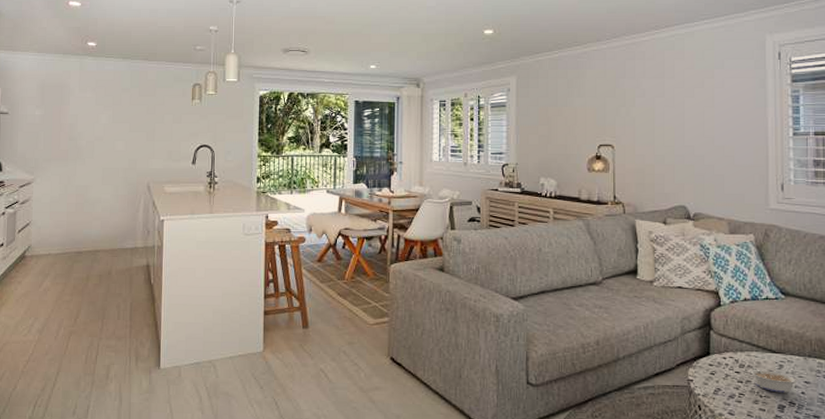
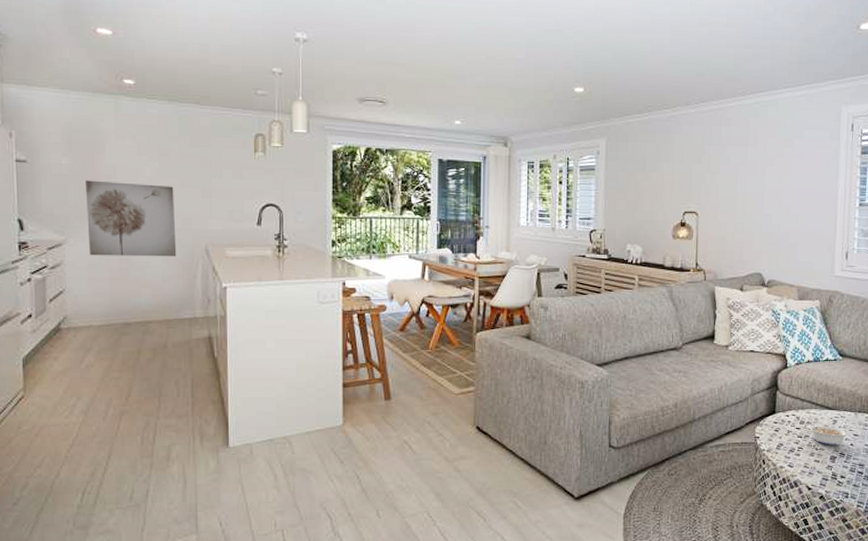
wall art: none [52,127,124,193] -> present [84,180,177,257]

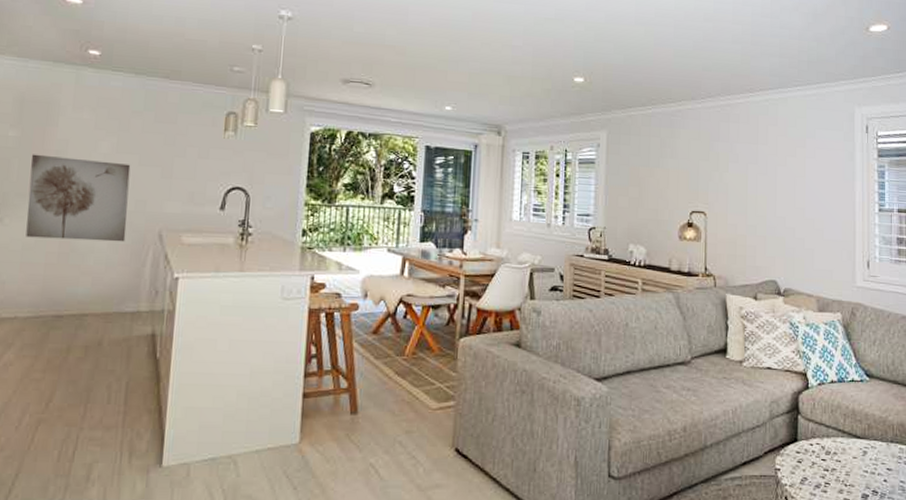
legume: present [807,421,848,445] -> none [833,451,880,481]

